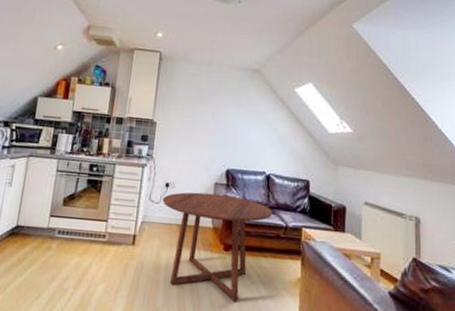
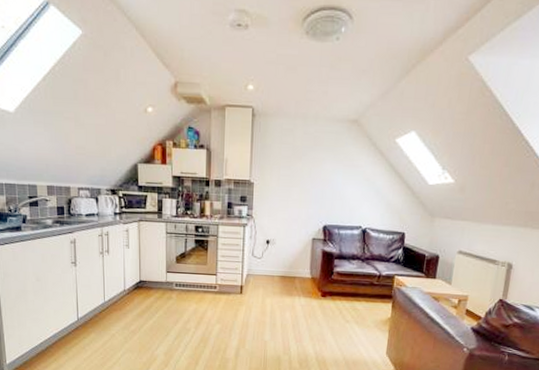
round table: present [162,192,272,302] -> none [264,247,367,337]

